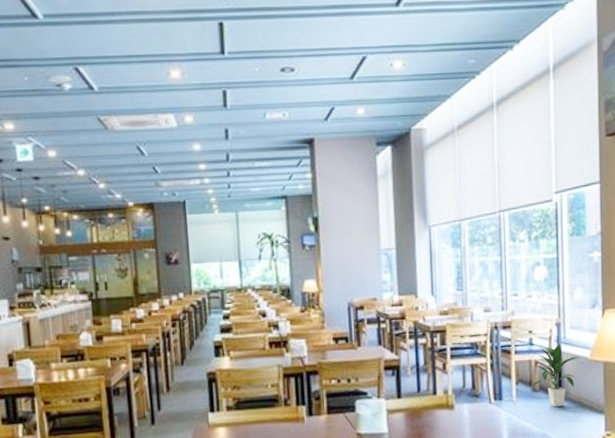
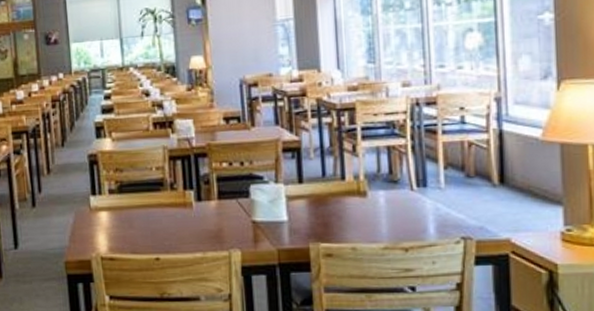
indoor plant: present [528,343,581,407] -> none [460,121,529,195]

